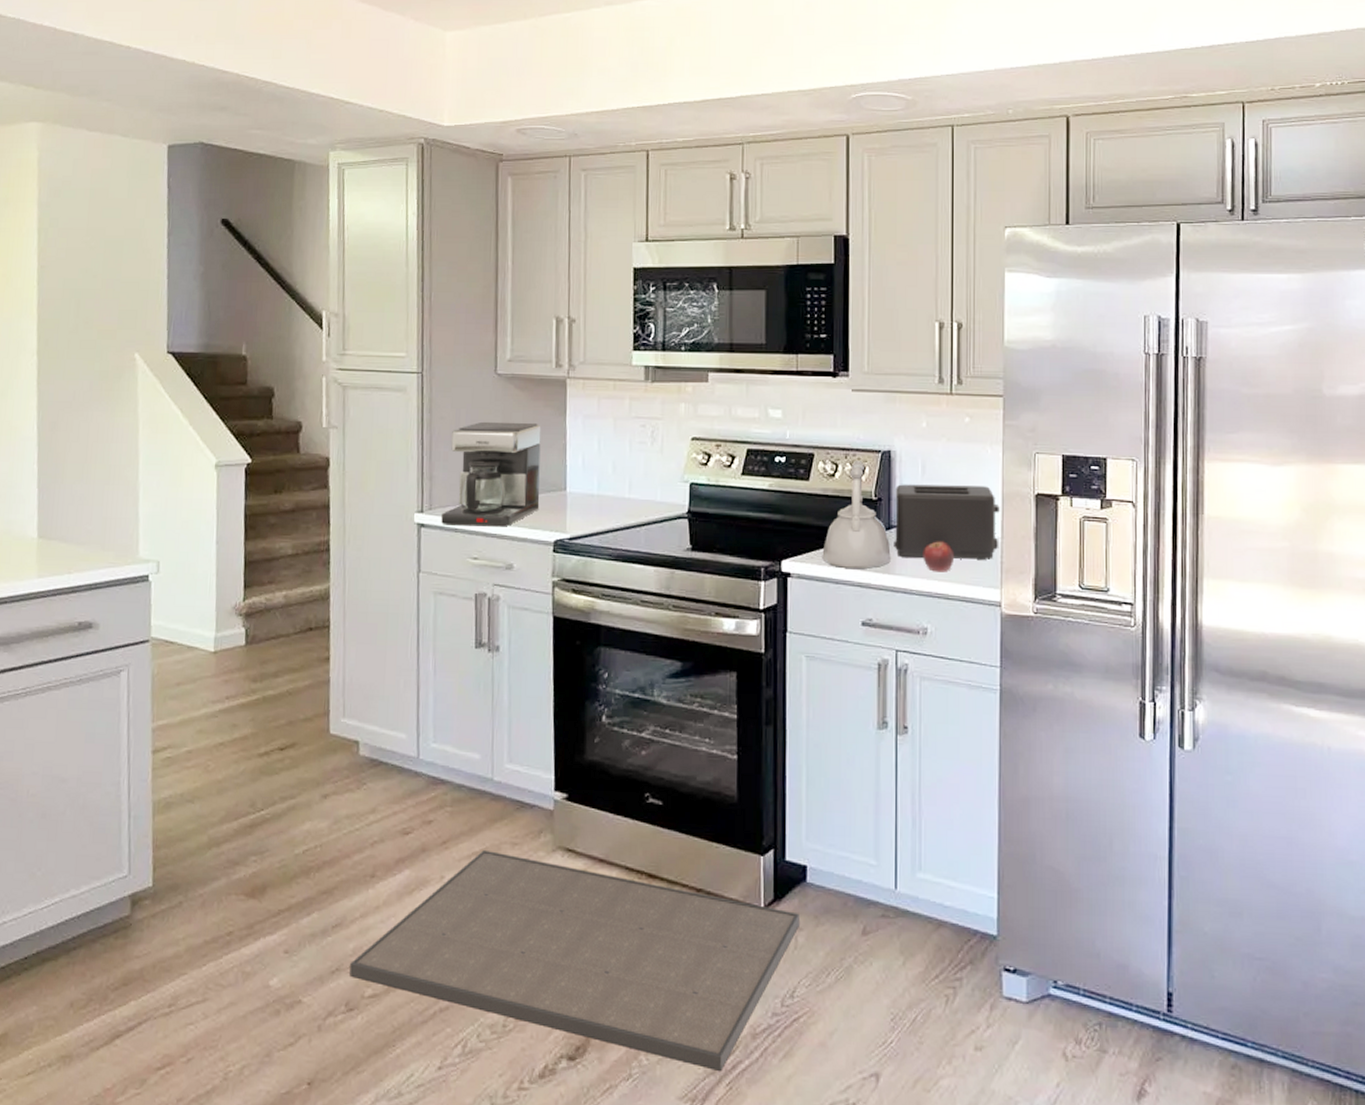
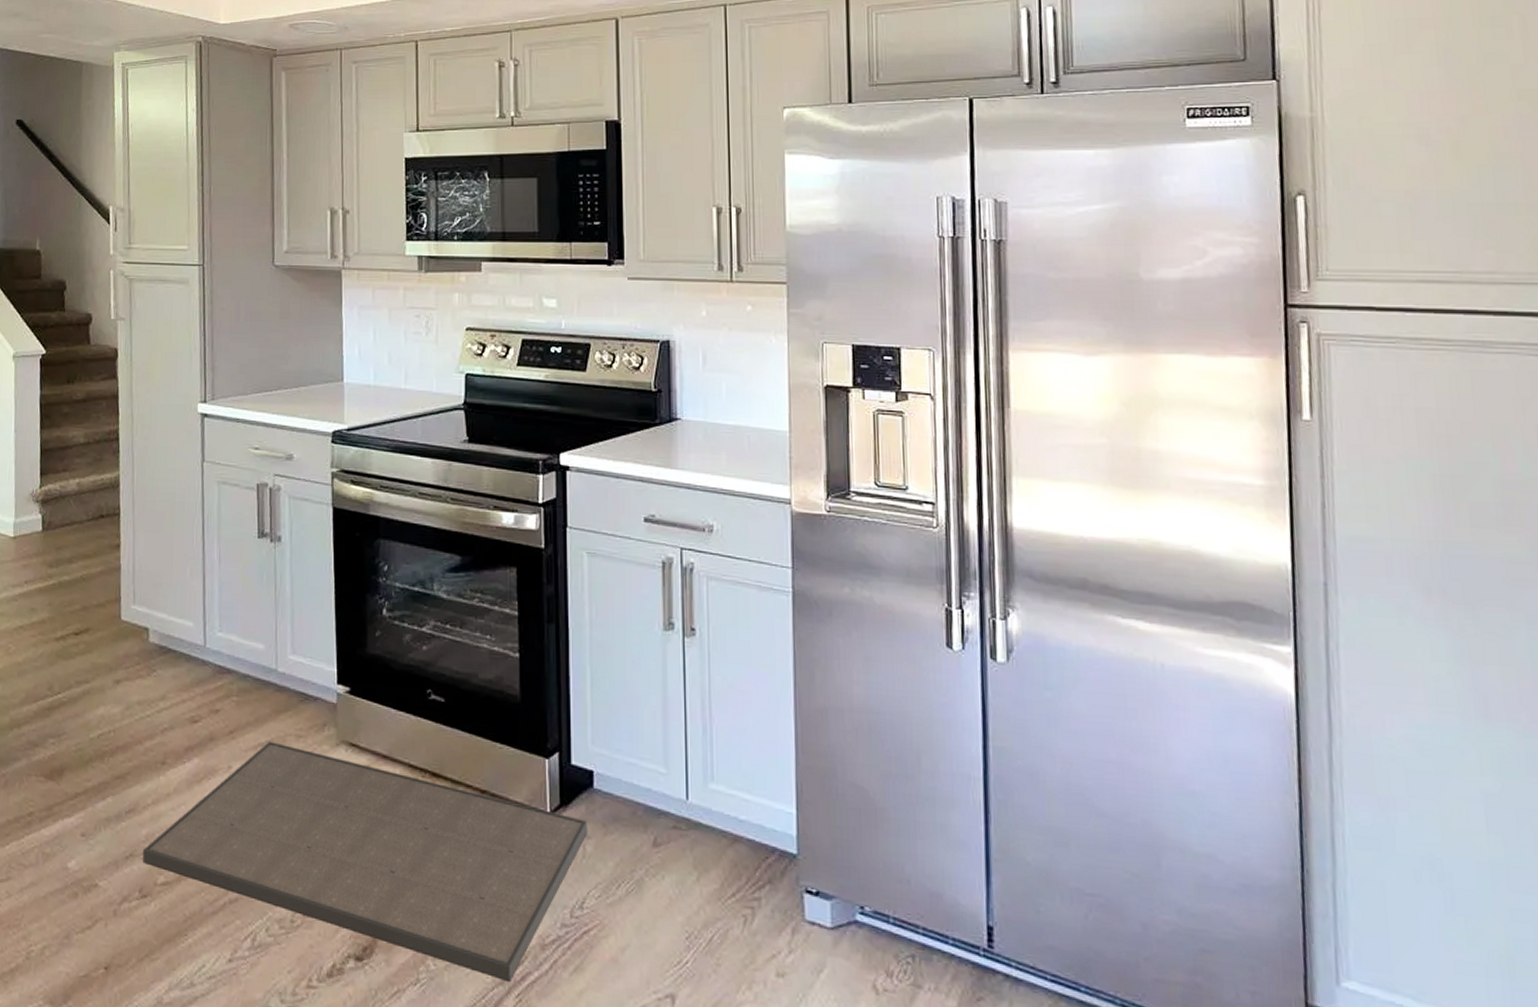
coffee maker: present [441,421,541,527] -> none [223,312,318,417]
kettle: present [822,461,891,569] -> none [601,351,673,463]
toaster: present [894,484,999,560] -> none [675,375,786,454]
fruit: present [923,541,955,572] -> none [706,434,740,467]

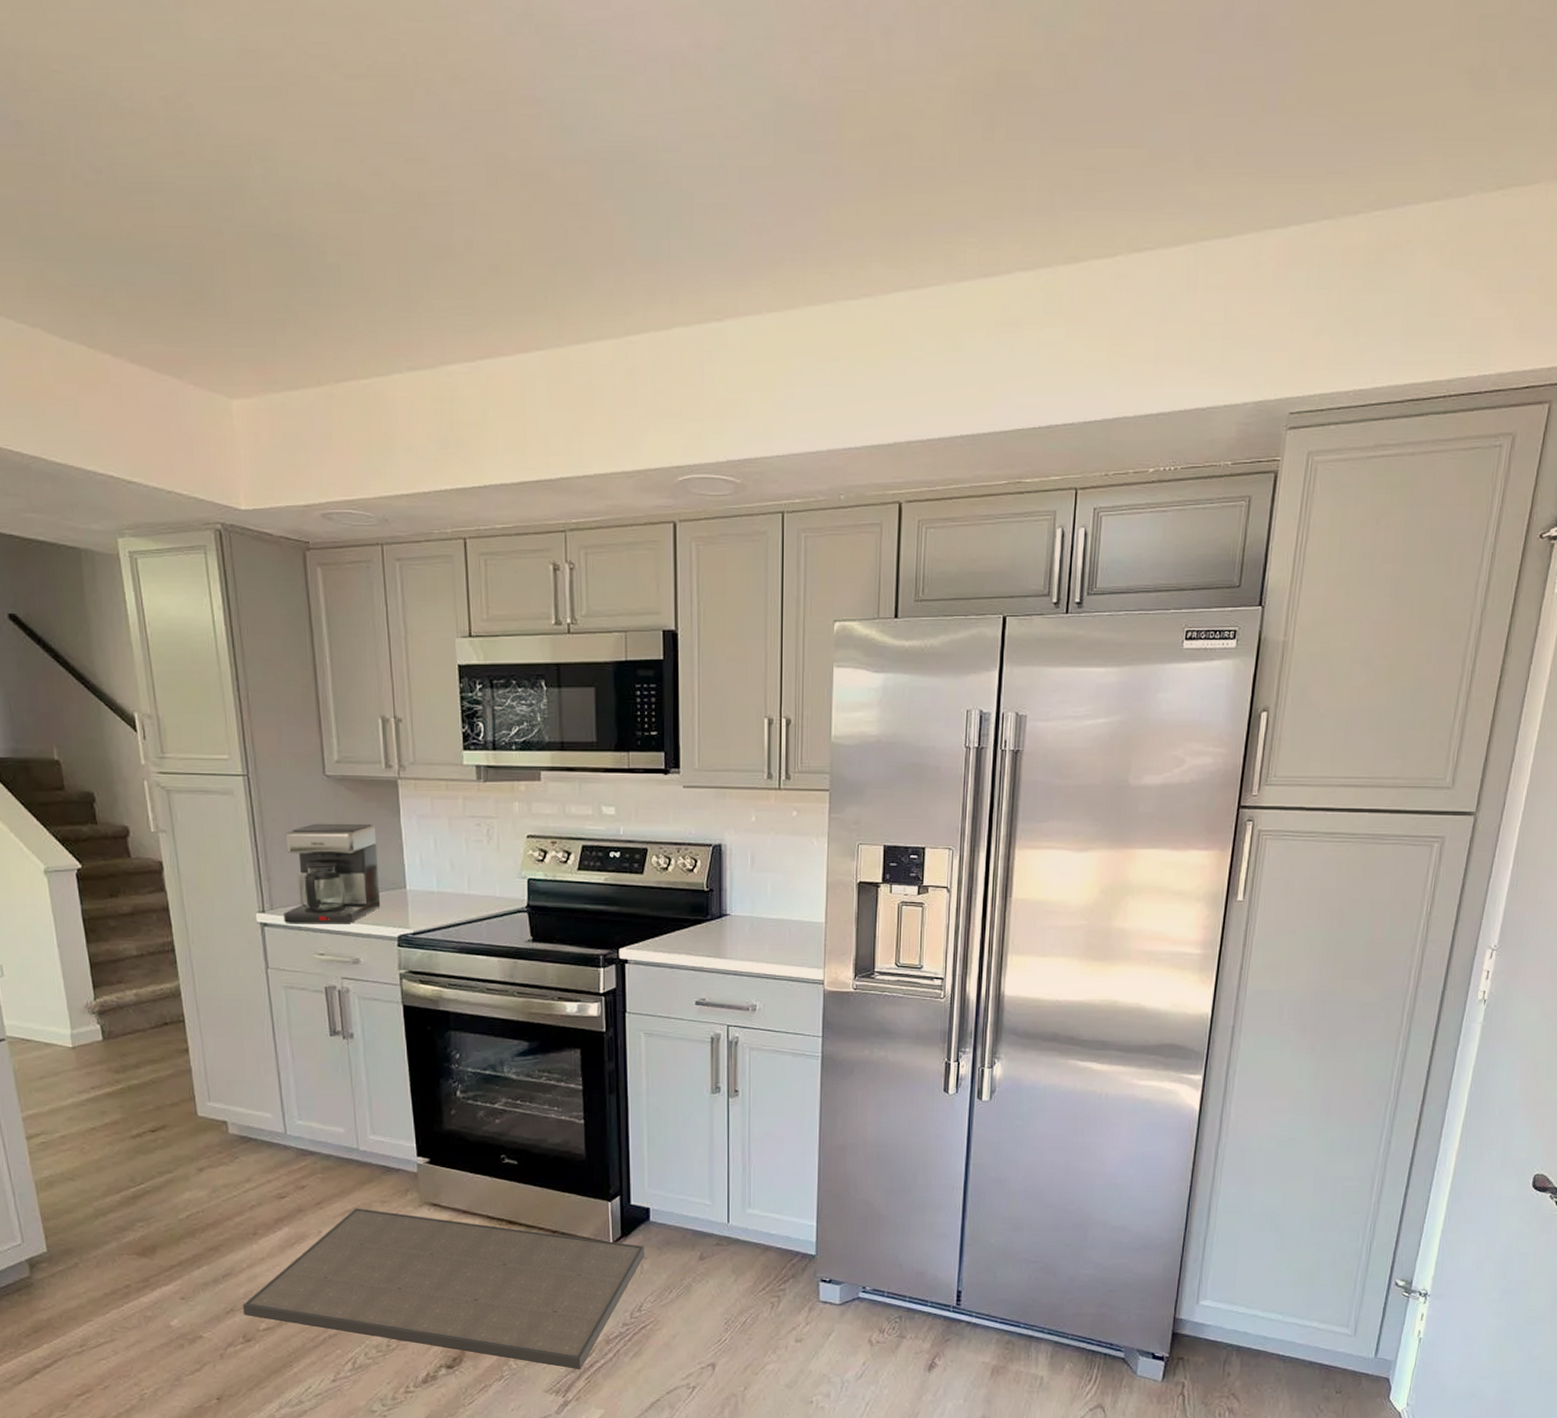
coffee maker: none [223,312,318,417] -> present [284,823,381,924]

